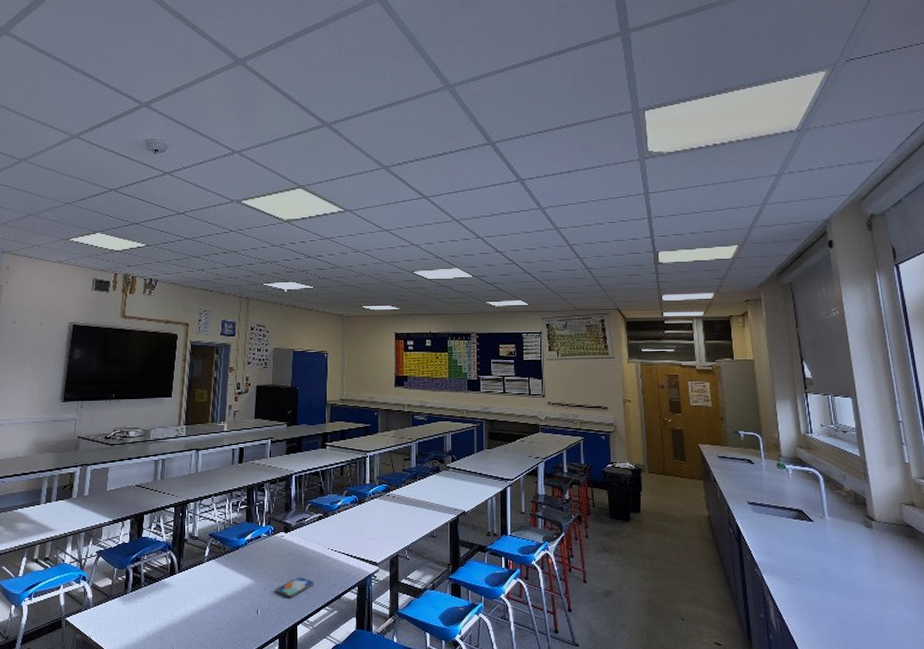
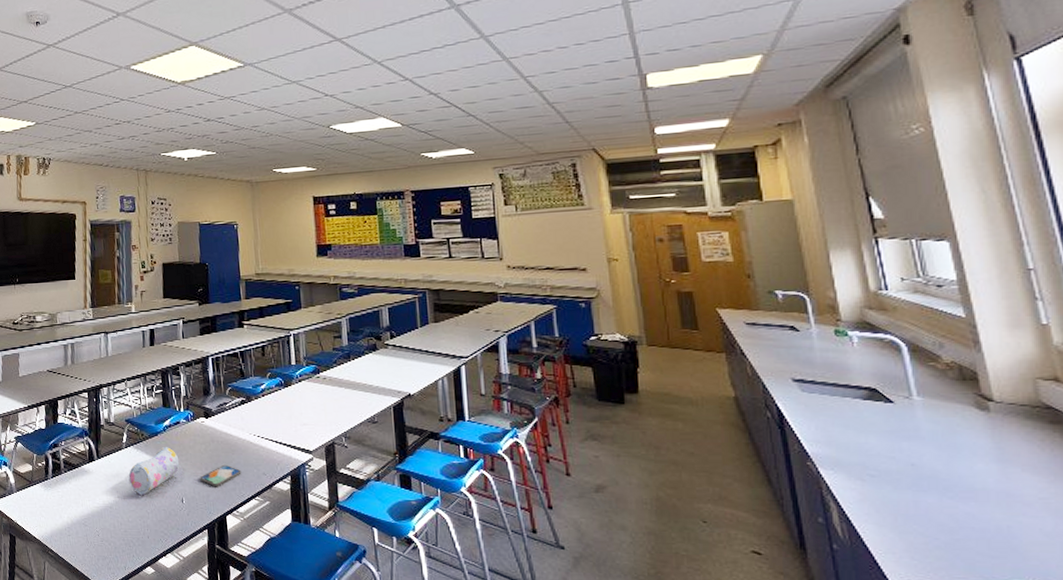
pencil case: none [207,560,258,608] -> present [128,447,180,496]

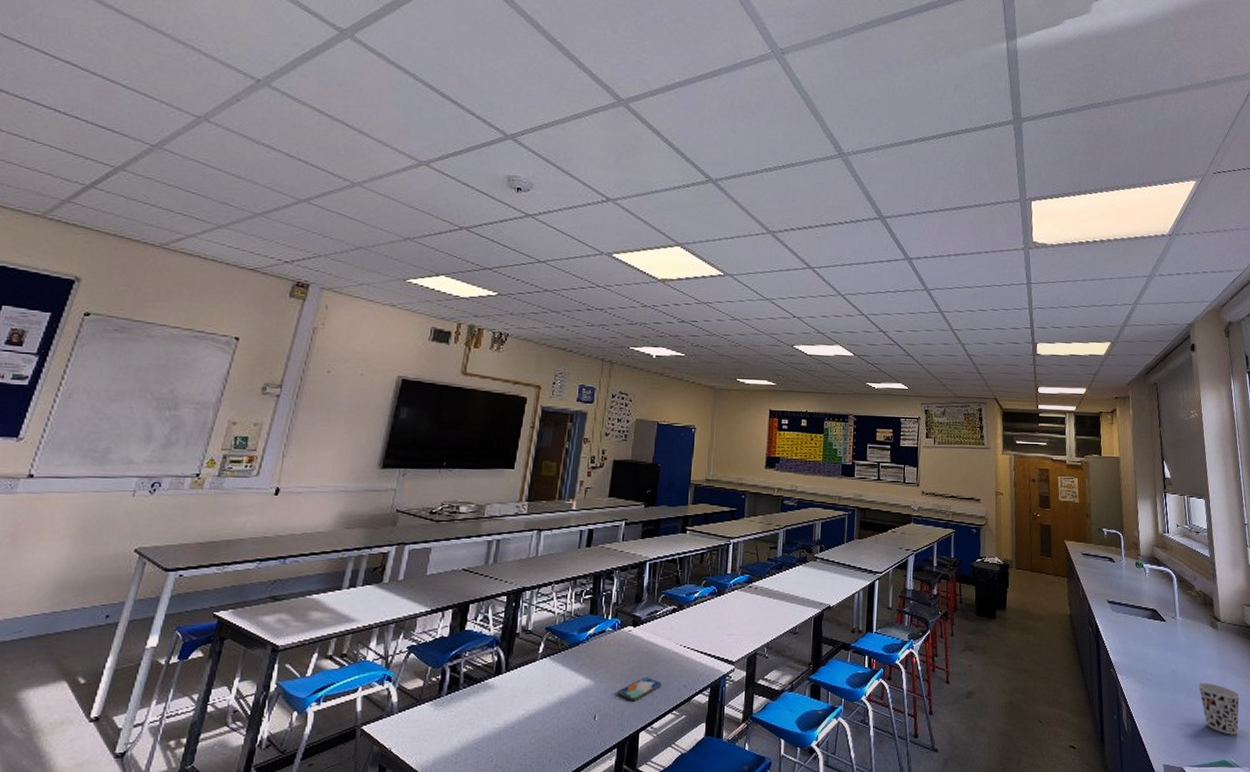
pencil case: present [128,447,180,496] -> none [538,658,598,713]
cup: none [960,480,1041,549] -> present [1198,682,1240,735]

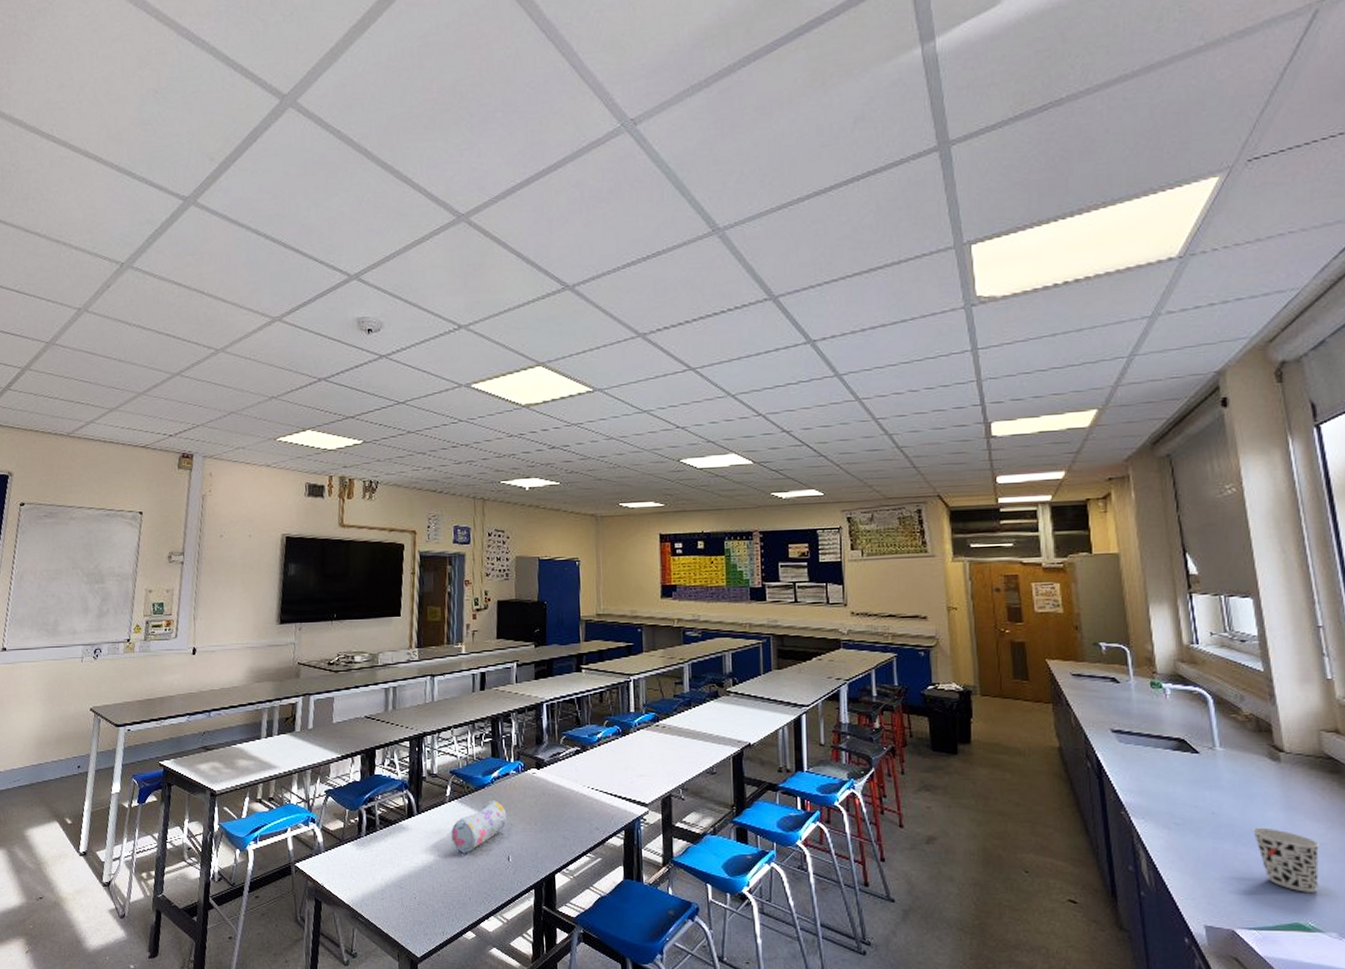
pencil case: none [538,658,598,713] -> present [451,801,507,854]
smartphone: present [617,676,662,700] -> none [528,819,573,842]

